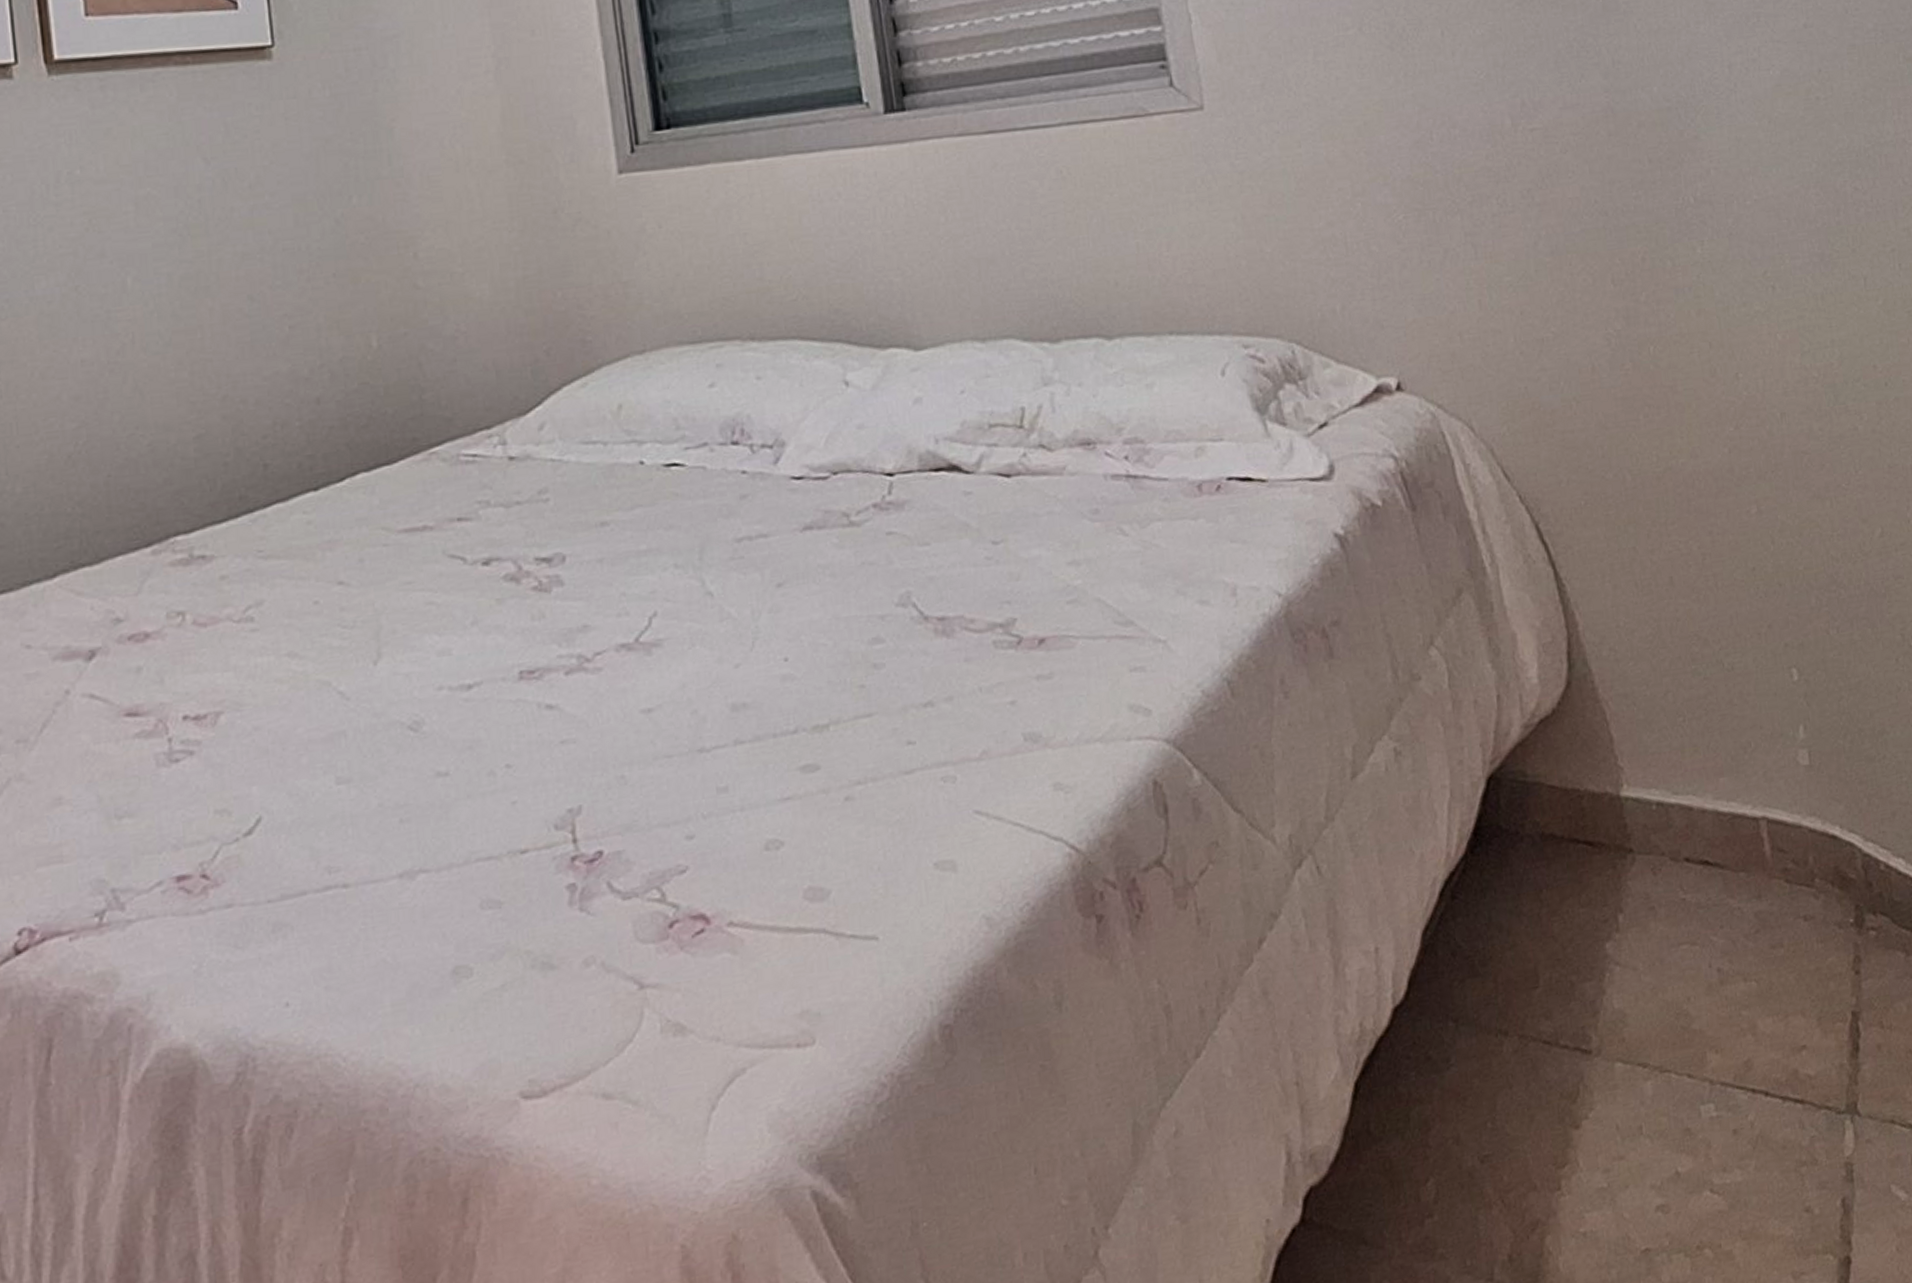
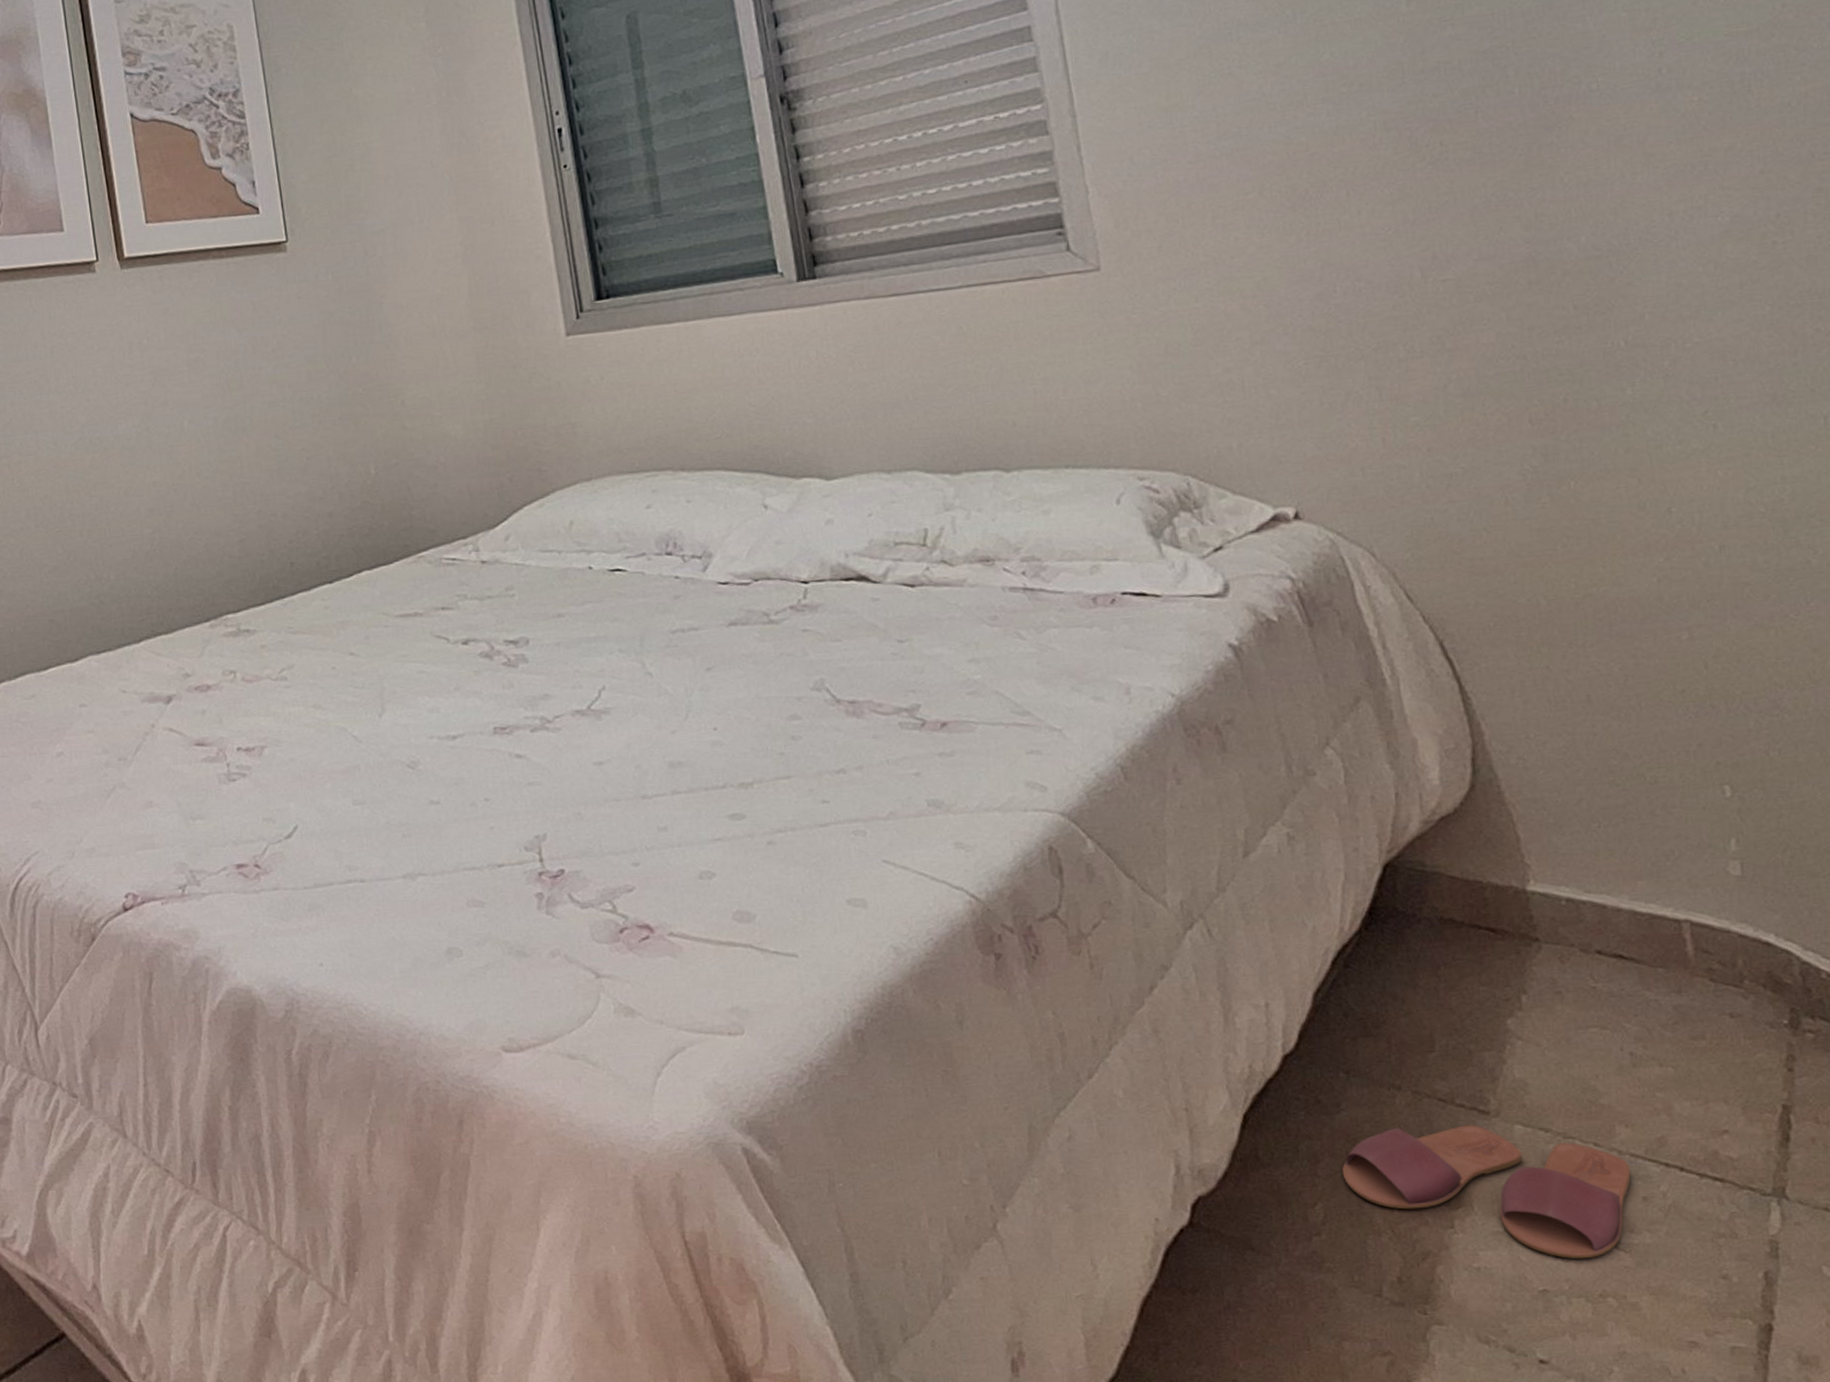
slippers: none [1452,1067,1722,1210] -> present [1342,1125,1631,1259]

